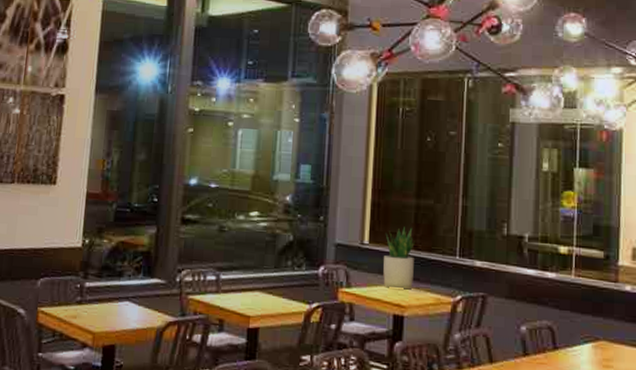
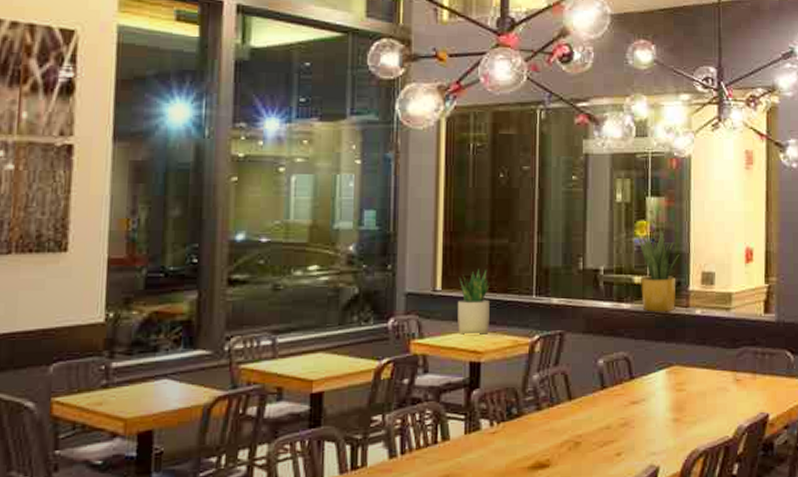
planter: none [563,201,609,286] -> present [637,229,680,312]

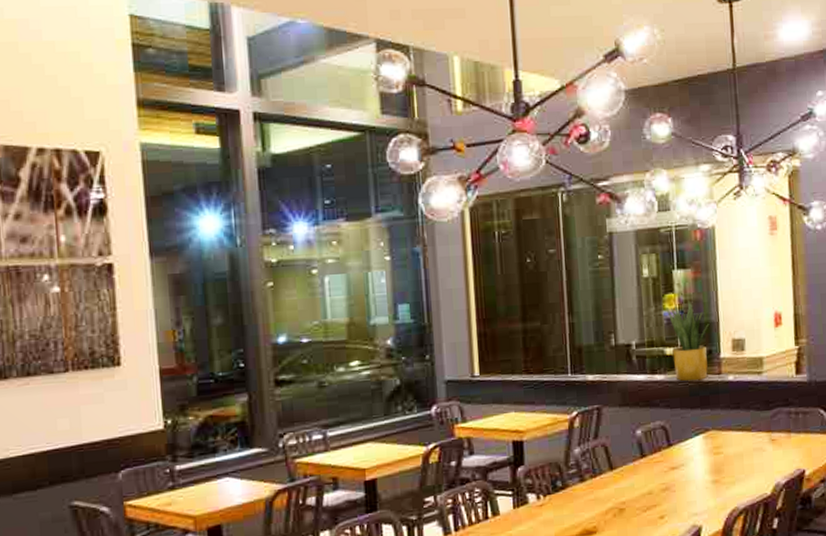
planter: present [458,269,490,335] -> none [495,352,529,416]

